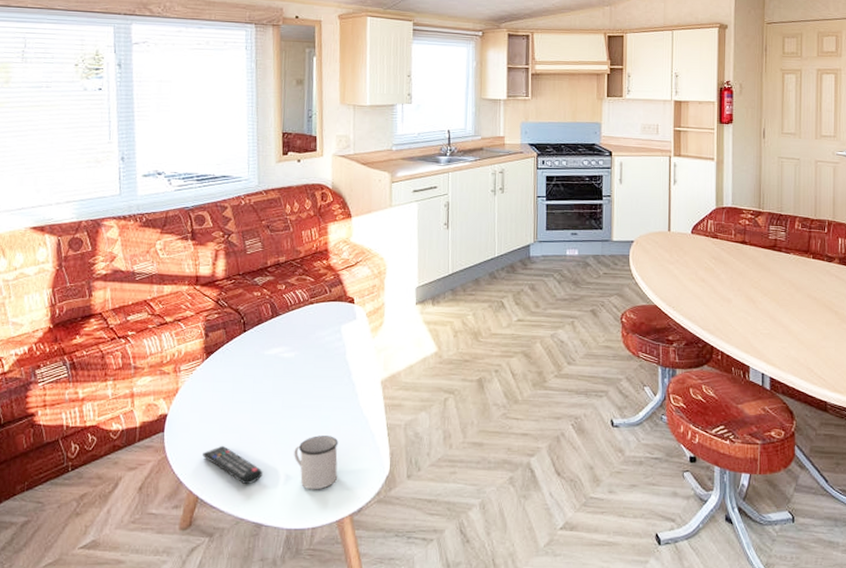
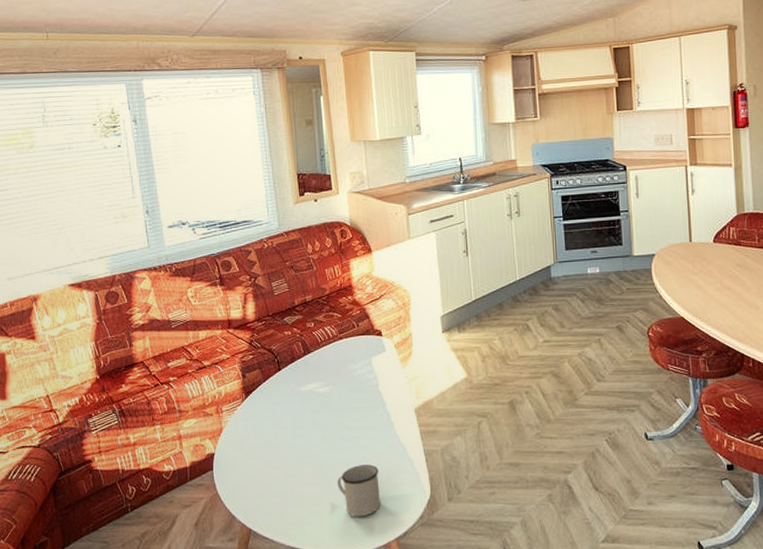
remote control: present [202,445,263,485] -> none [251,479,309,516]

